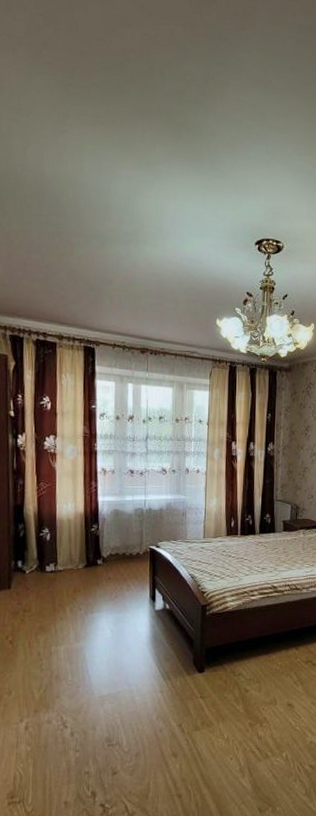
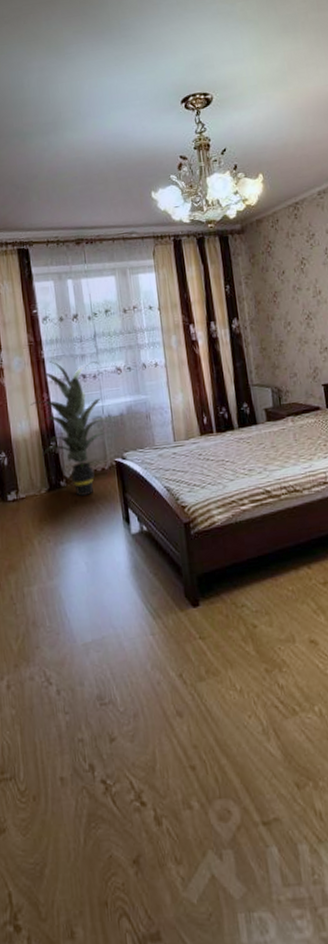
indoor plant: none [78,454,153,574] -> present [30,361,114,496]

